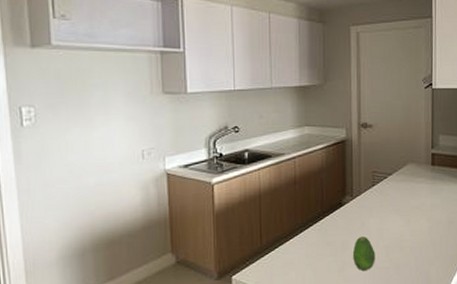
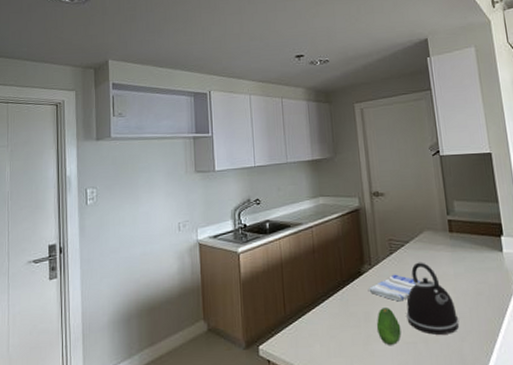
dish towel: none [348,205,399,231] -> present [369,274,421,302]
kettle: none [382,193,430,260] -> present [406,262,459,335]

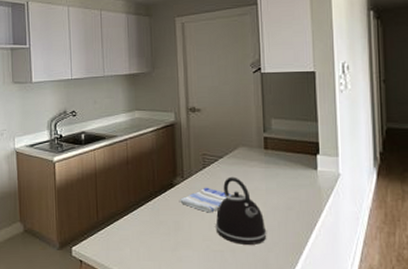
fruit: present [376,306,402,345] -> none [185,217,209,252]

